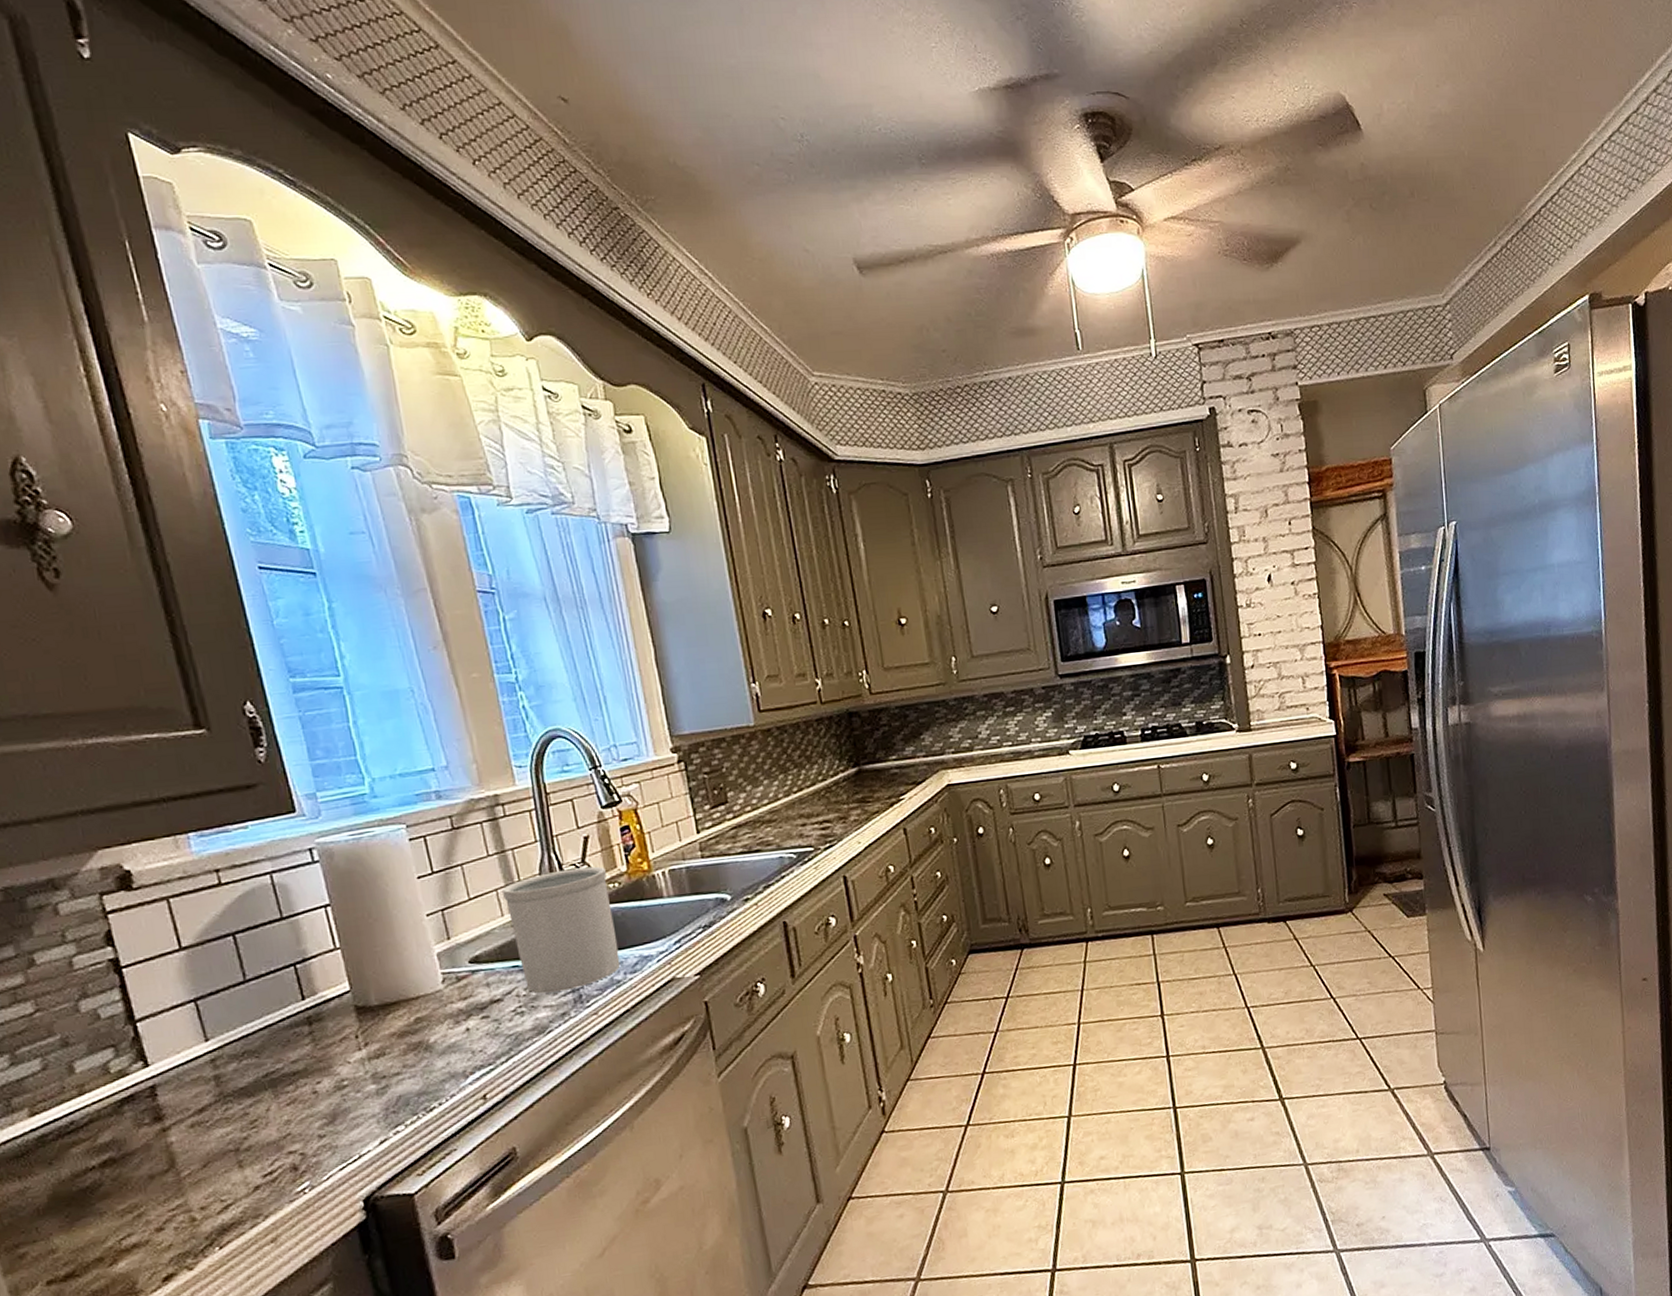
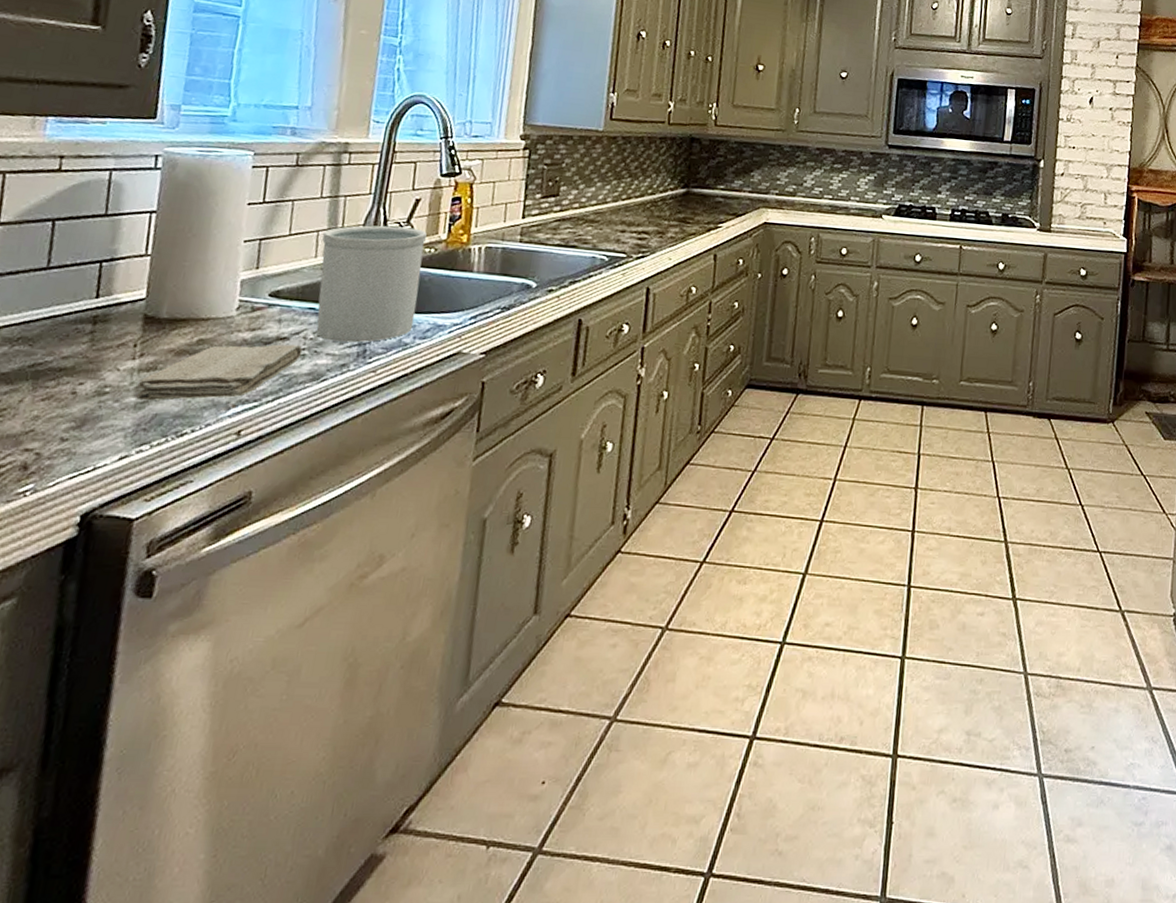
washcloth: none [372,1004,521,1087] -> present [136,344,303,401]

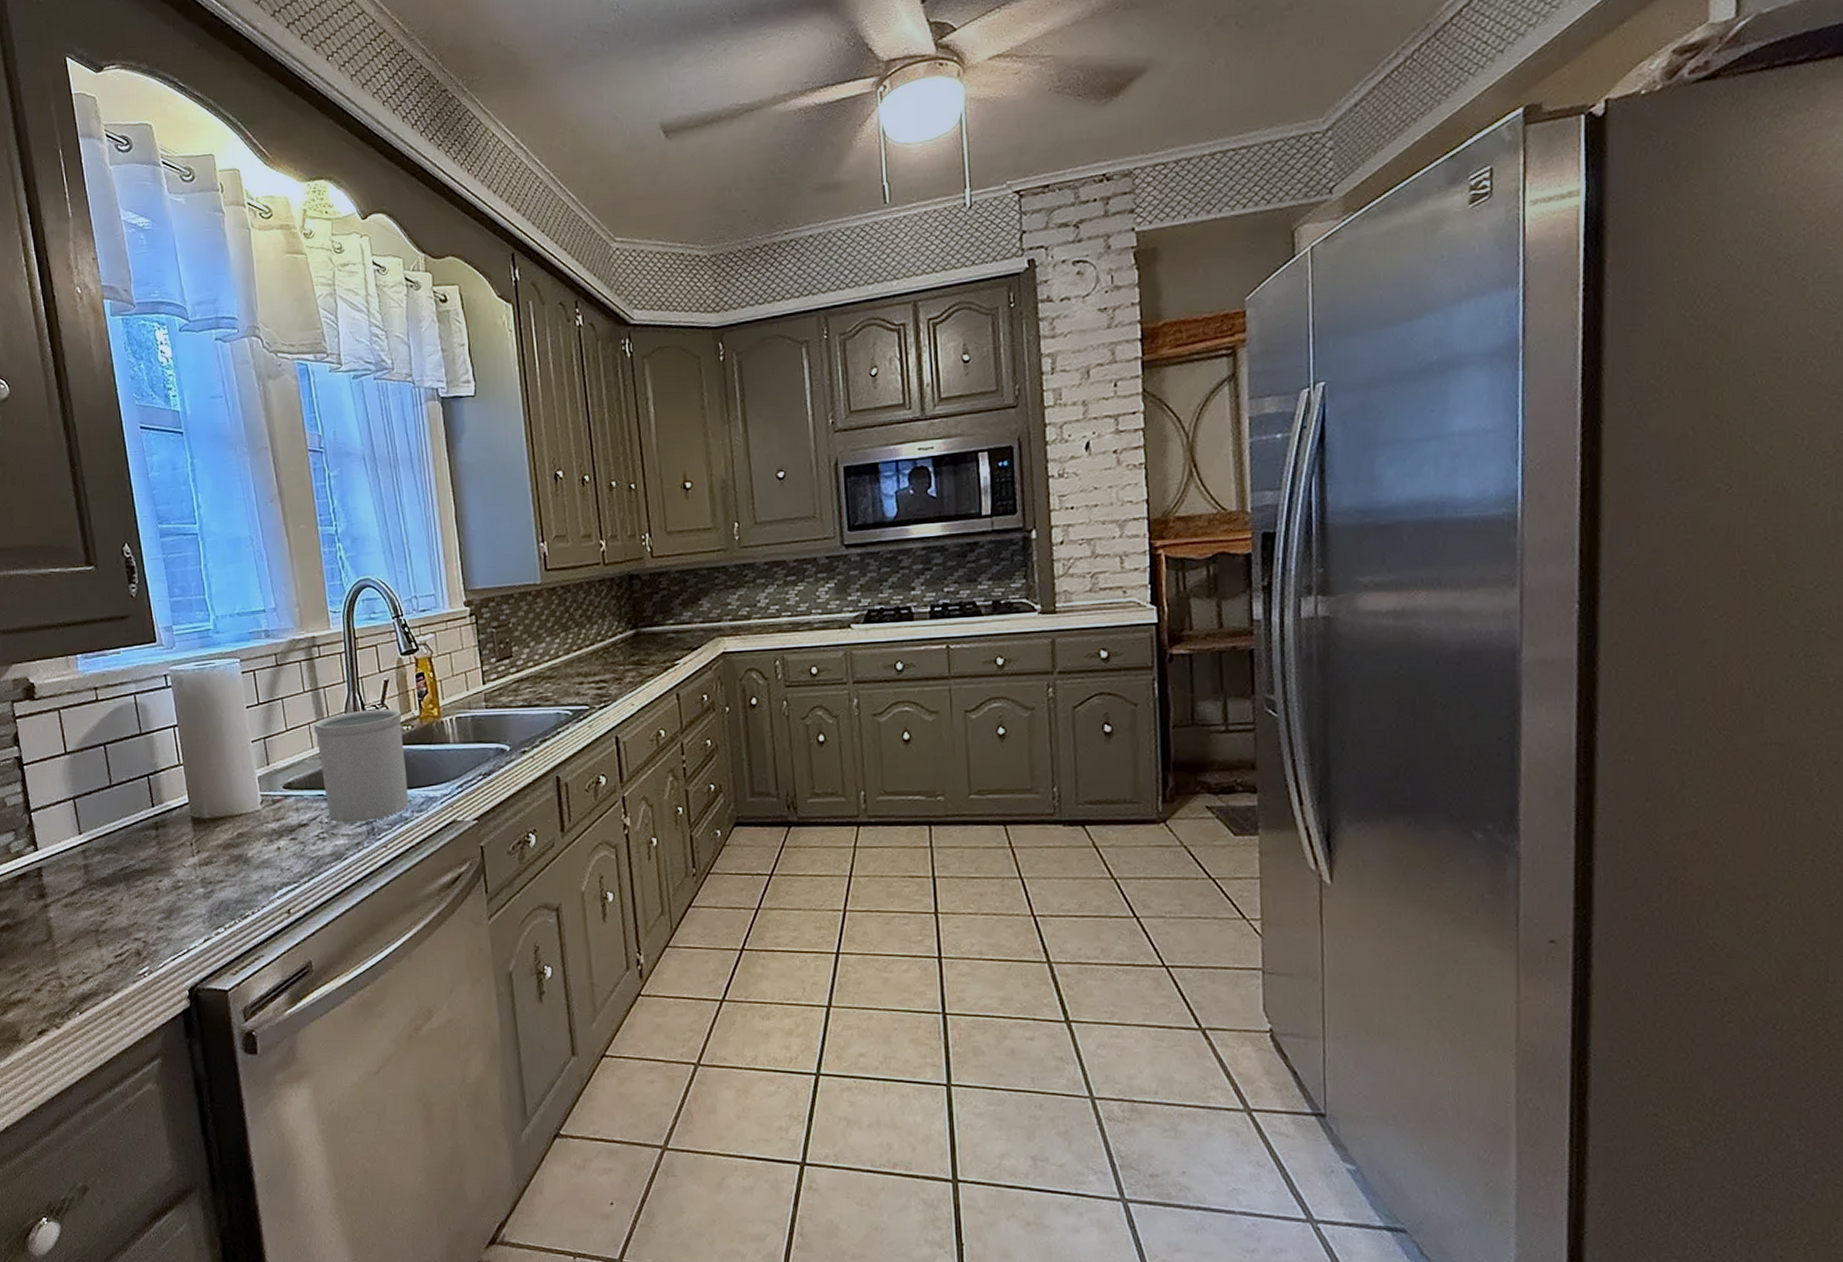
washcloth: present [136,344,303,401] -> none [201,830,322,891]

